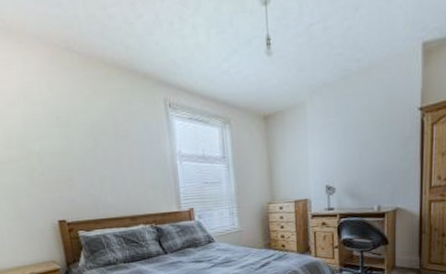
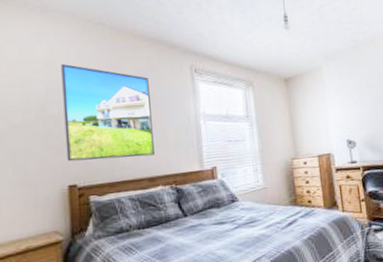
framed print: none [34,95,135,198] -> present [61,63,156,162]

